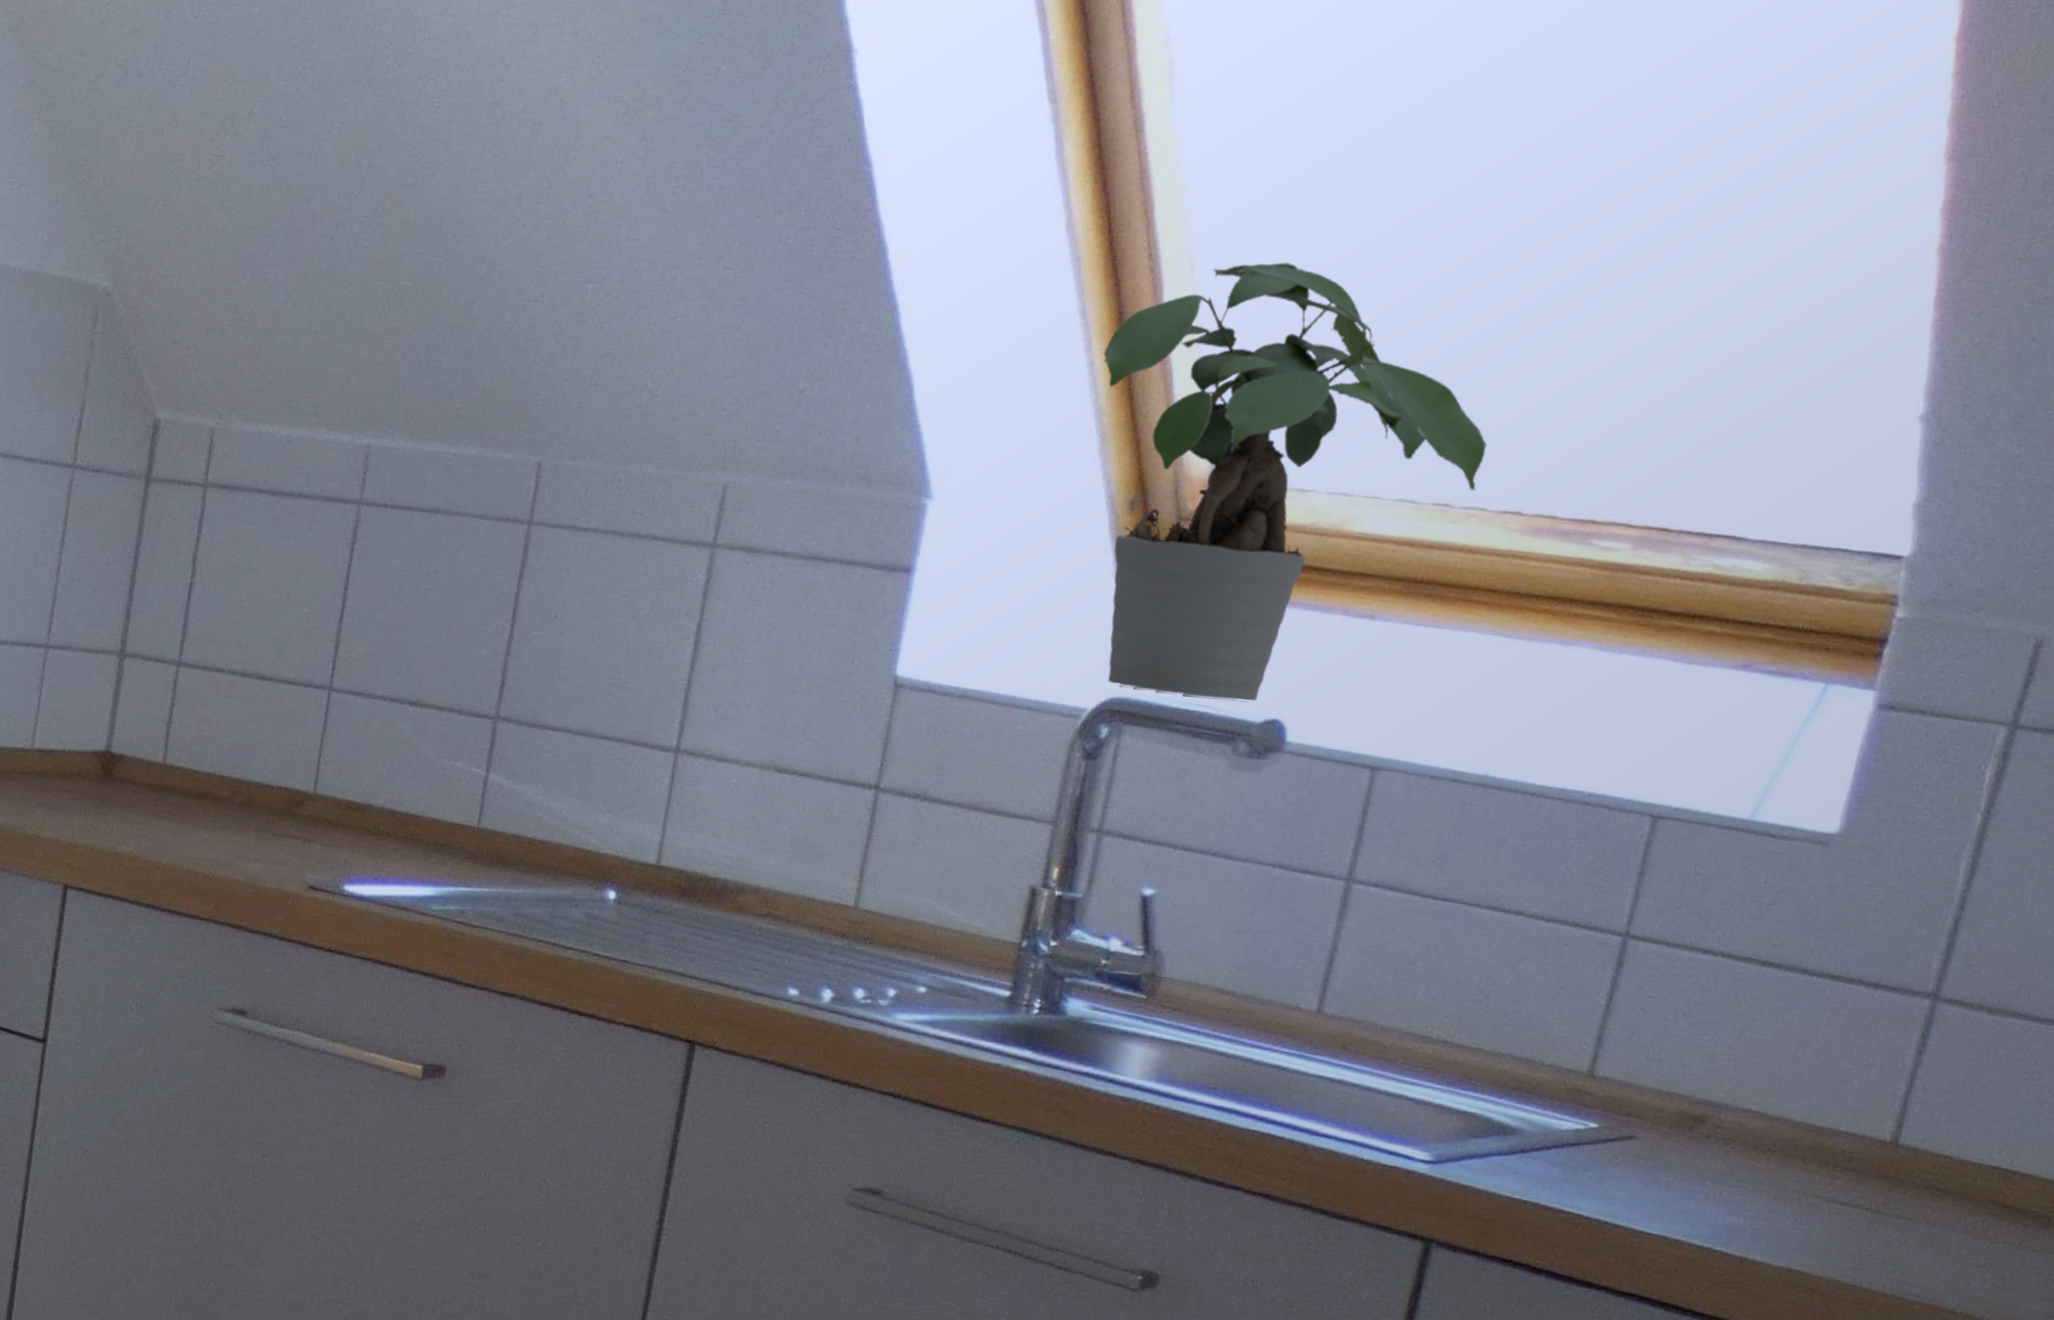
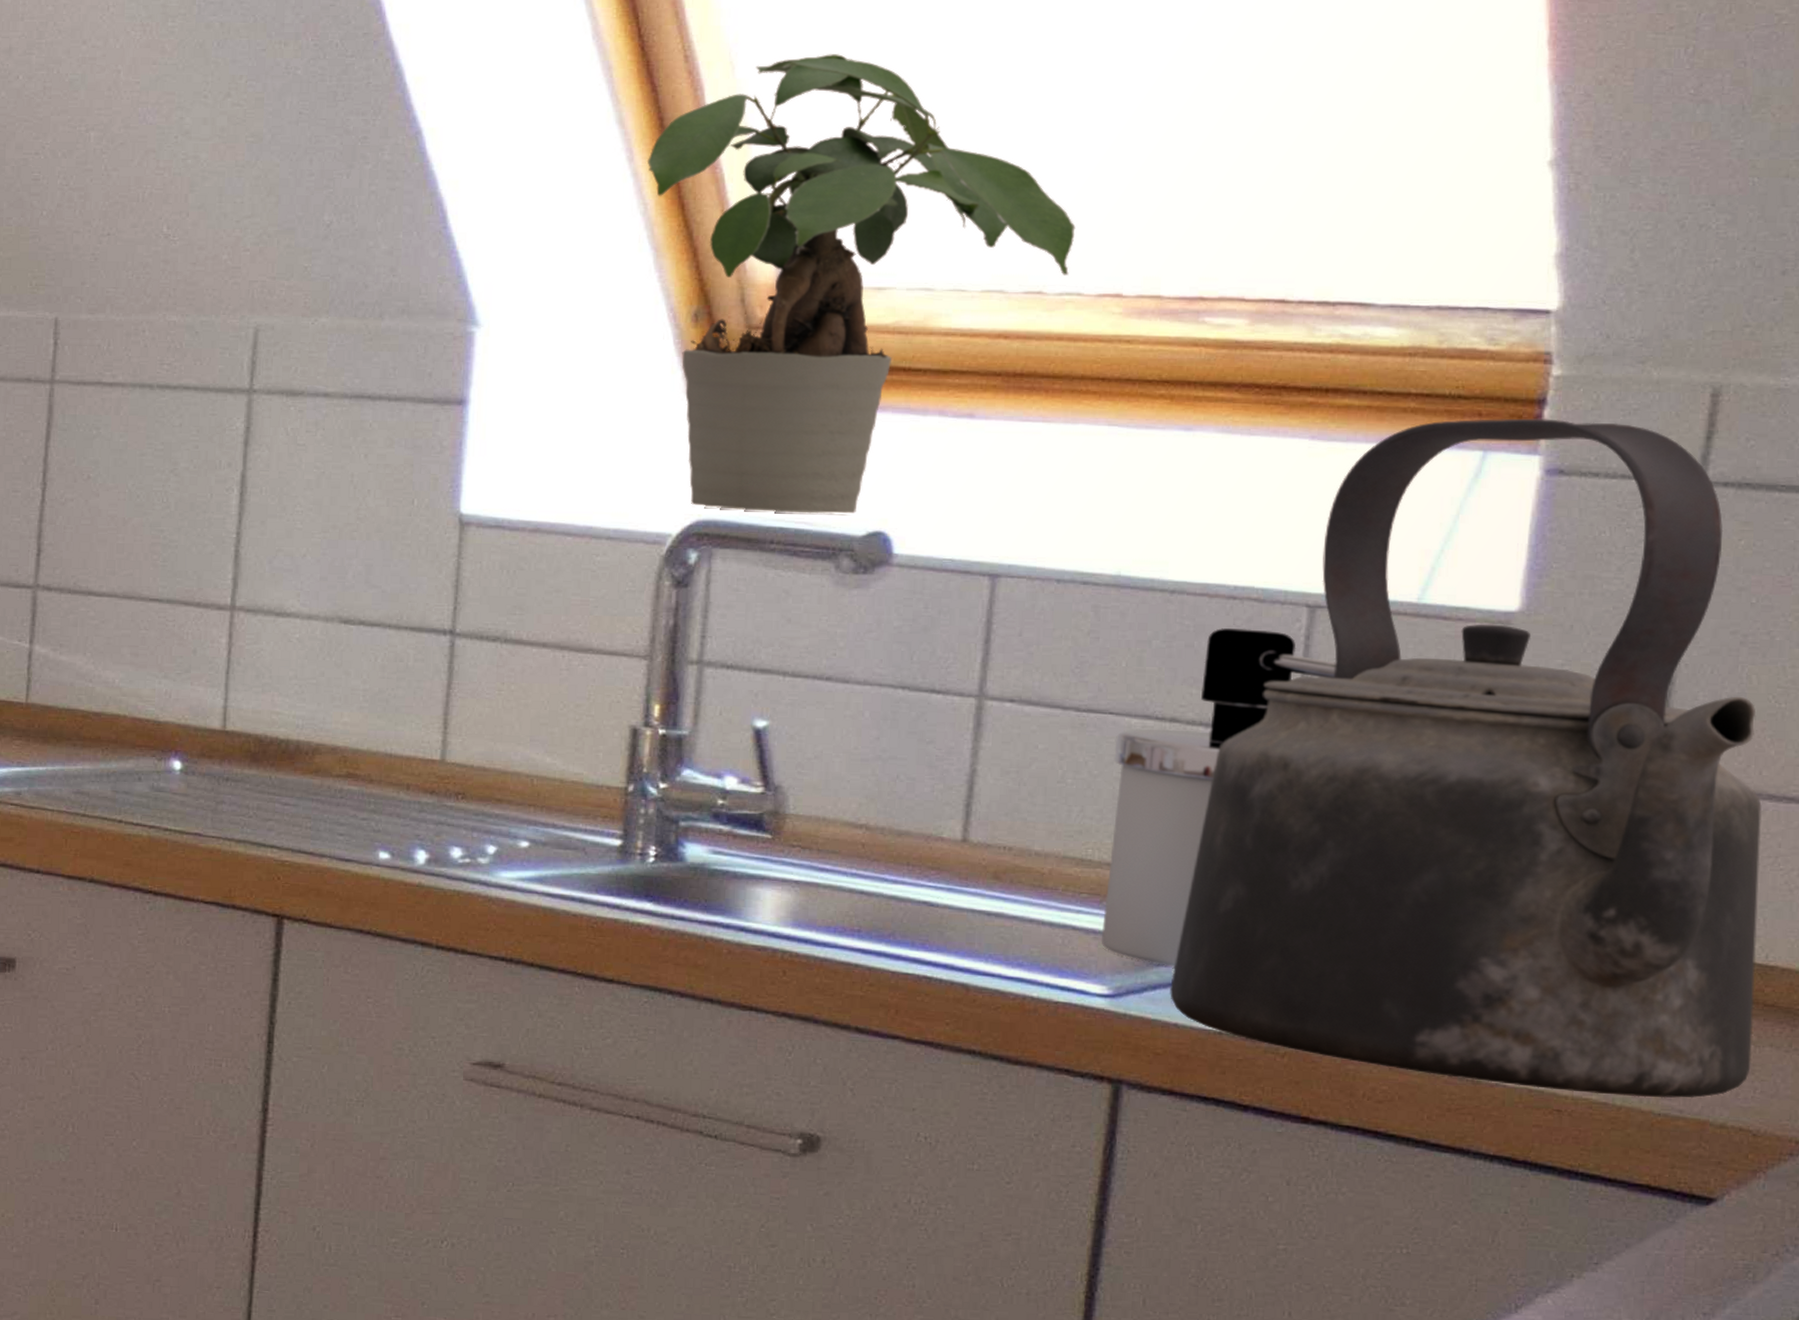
soap dispenser: none [1429,831,1670,1140] -> present [1101,628,1336,968]
kettle: none [1484,652,2033,1286] -> present [1169,418,1762,1098]

